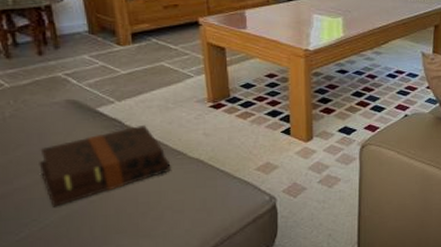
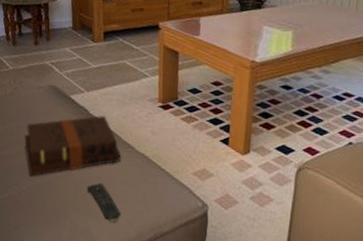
remote control: none [132,197,179,238] -> present [87,183,121,224]

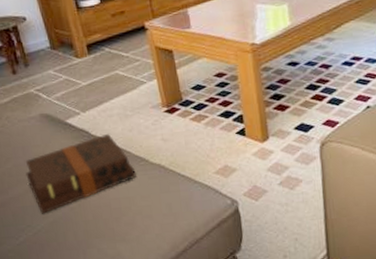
remote control: present [87,183,121,224] -> none [107,203,150,242]

